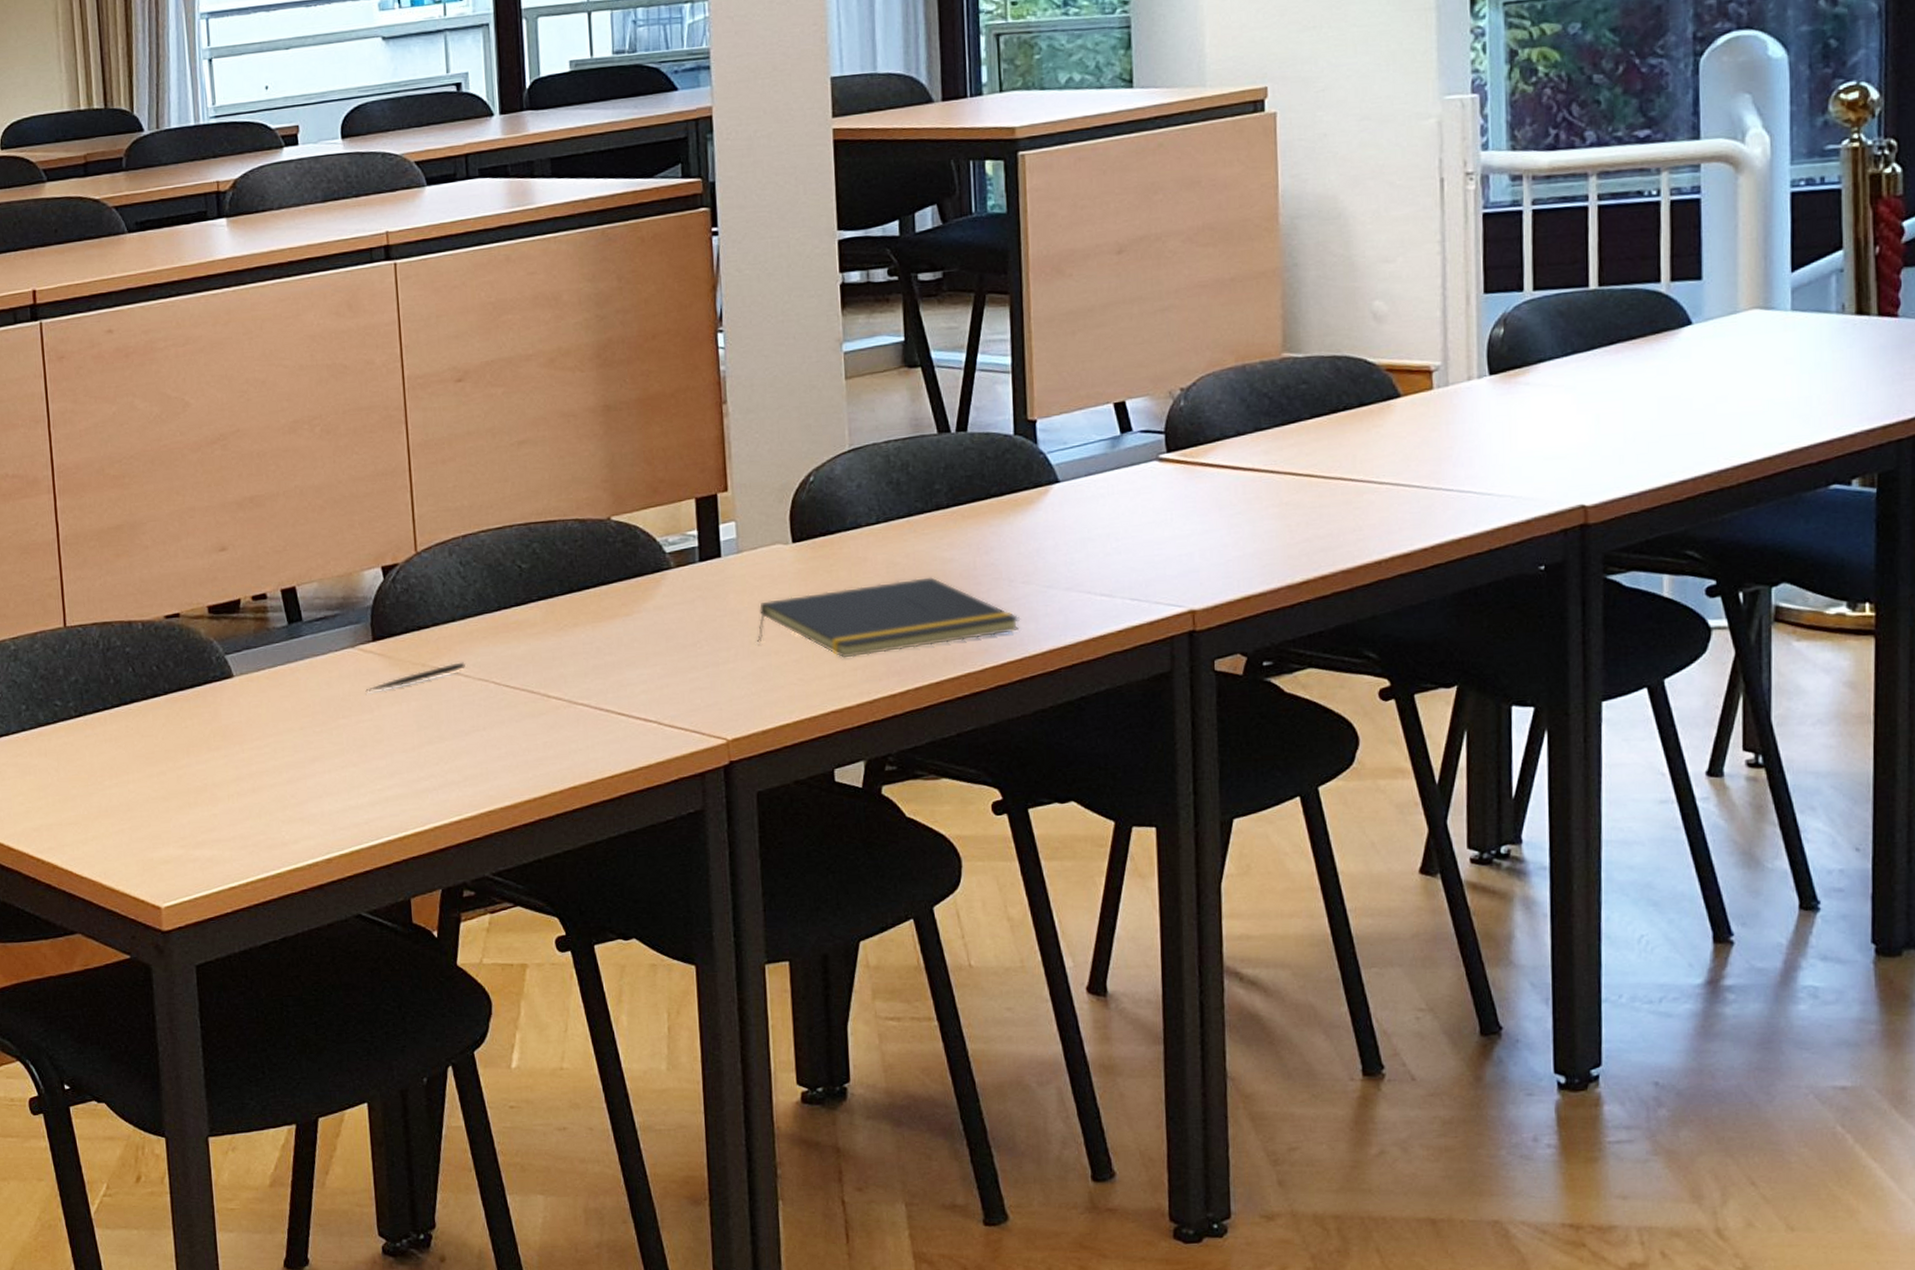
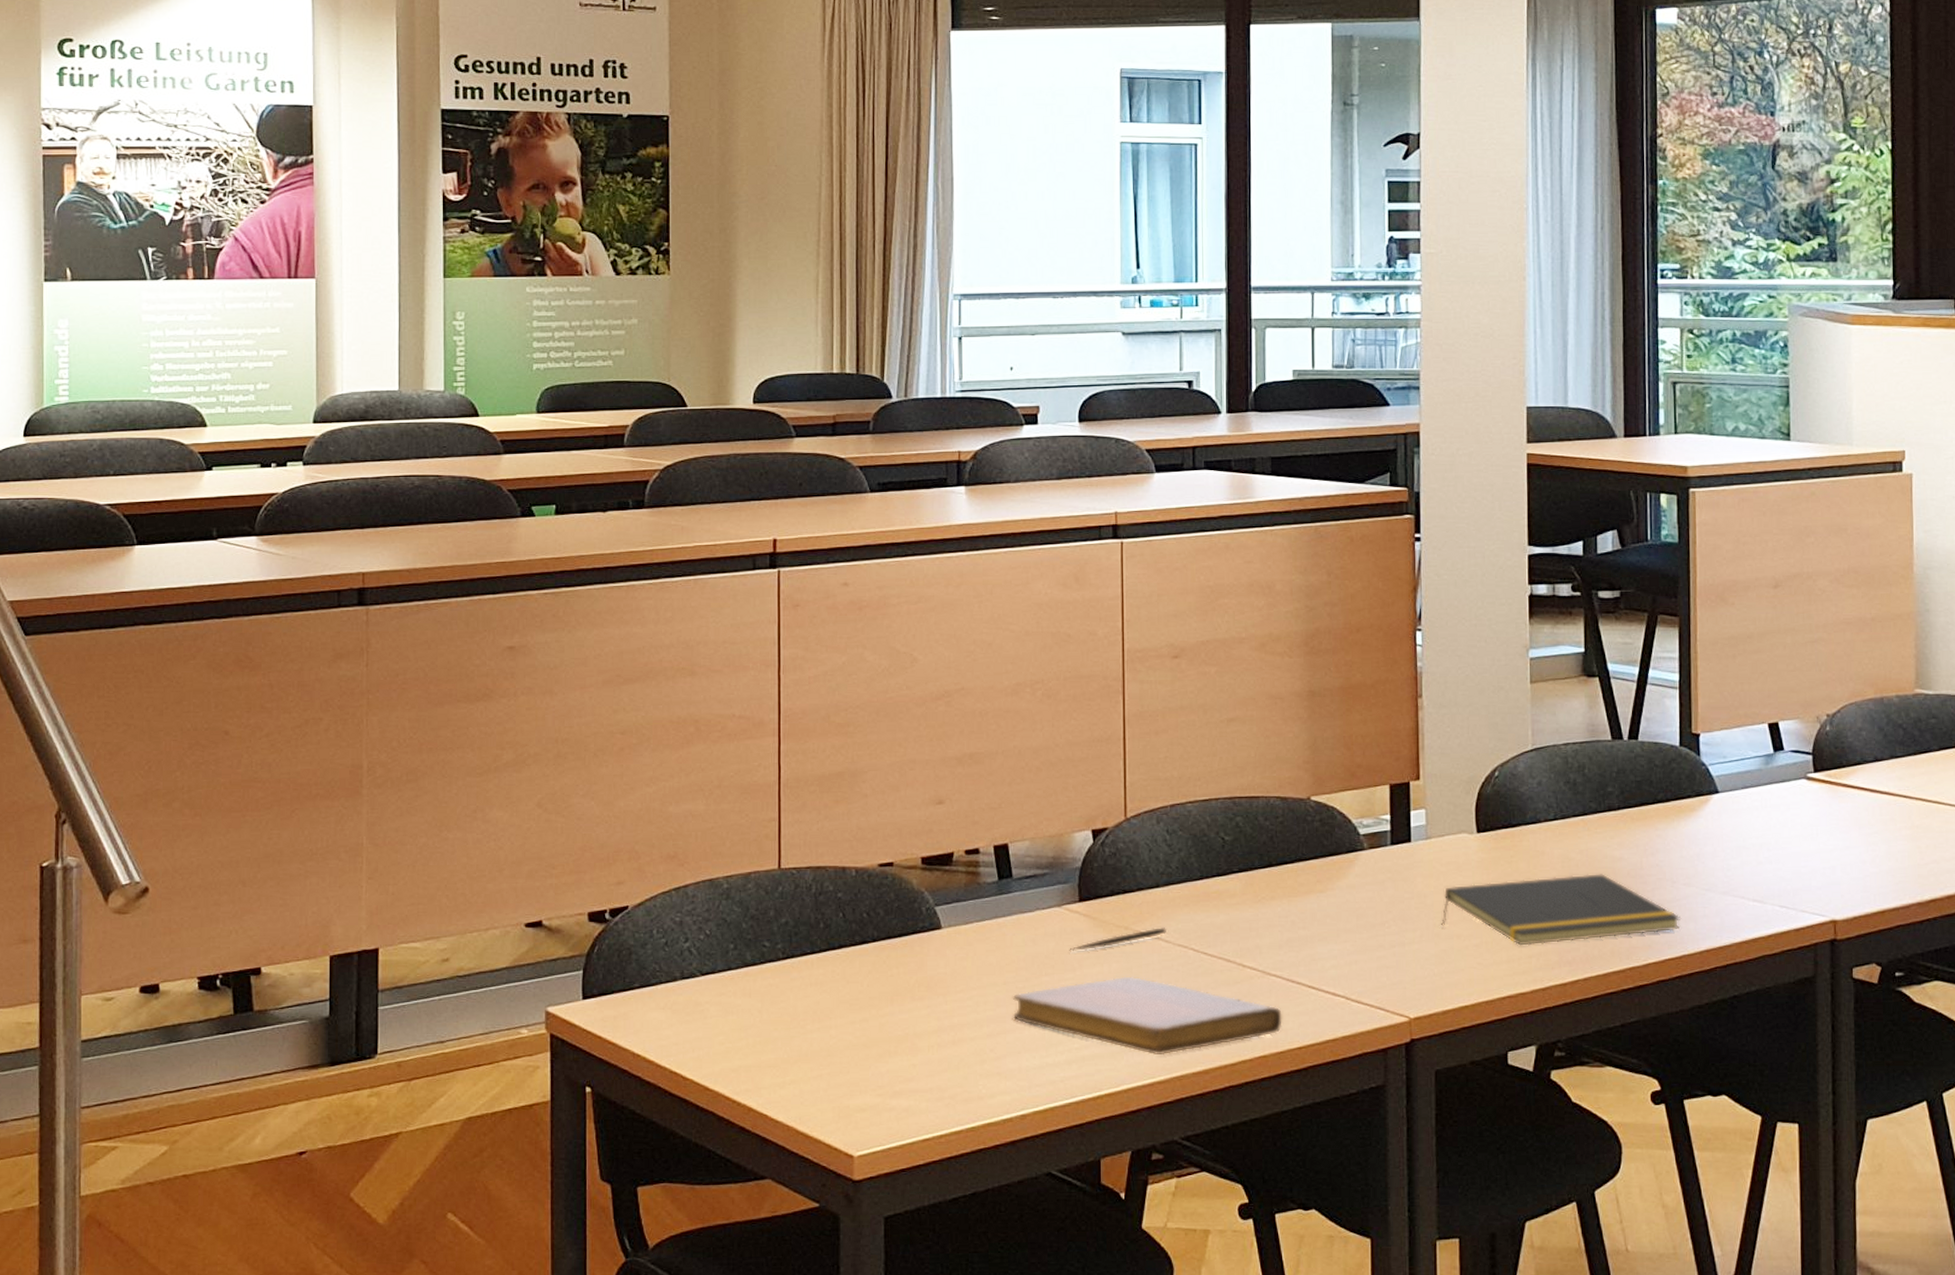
notebook: none [310,713,592,792] -> present [1012,976,1282,1056]

